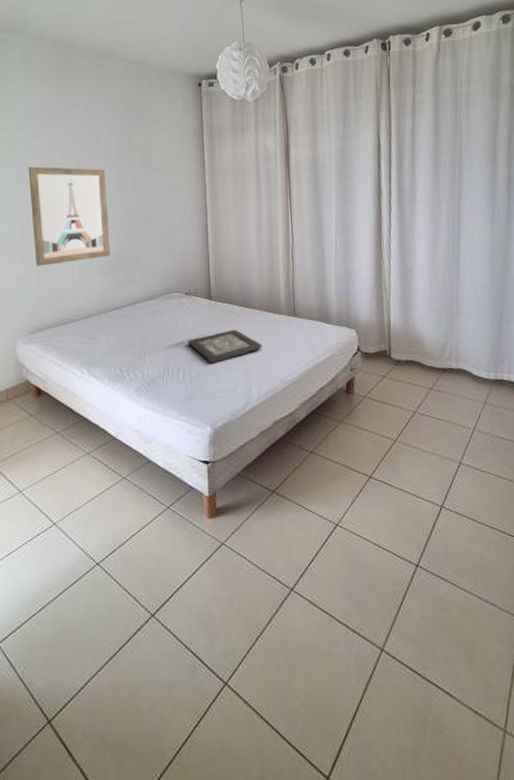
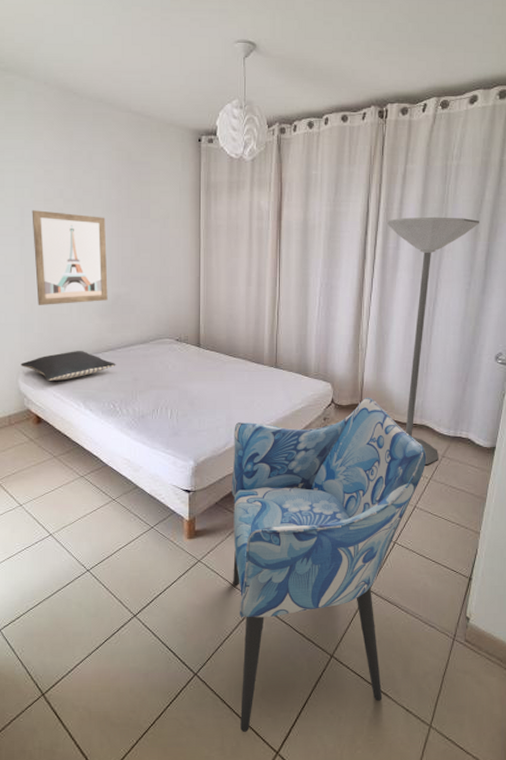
pillow: none [18,312,122,348] -> present [21,351,116,381]
decorative tray: present [187,329,263,363] -> none [176,375,245,405]
armchair: none [253,342,468,754] -> present [231,397,427,732]
floor lamp: none [399,144,497,414] -> present [386,216,479,464]

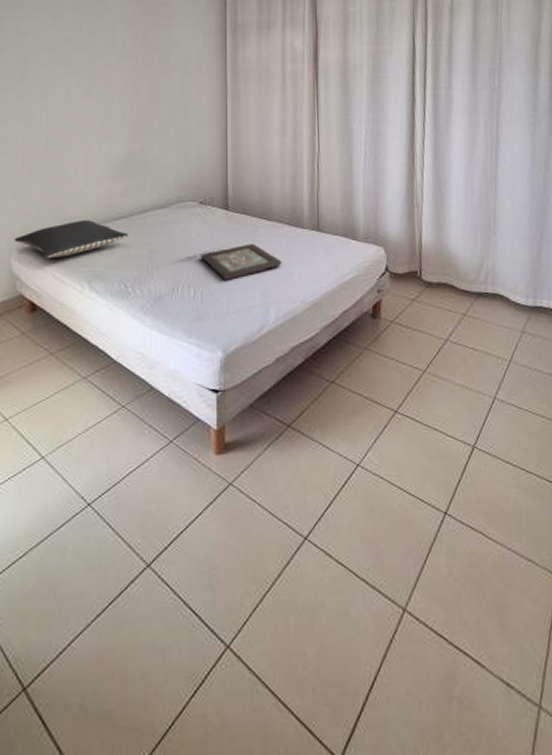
wall art: present [32,210,108,305] -> none [34,60,121,168]
decorative tray: none [176,375,245,405] -> present [200,243,282,280]
armchair: present [231,397,427,732] -> none [269,262,504,731]
floor lamp: present [386,216,479,464] -> none [435,51,538,343]

